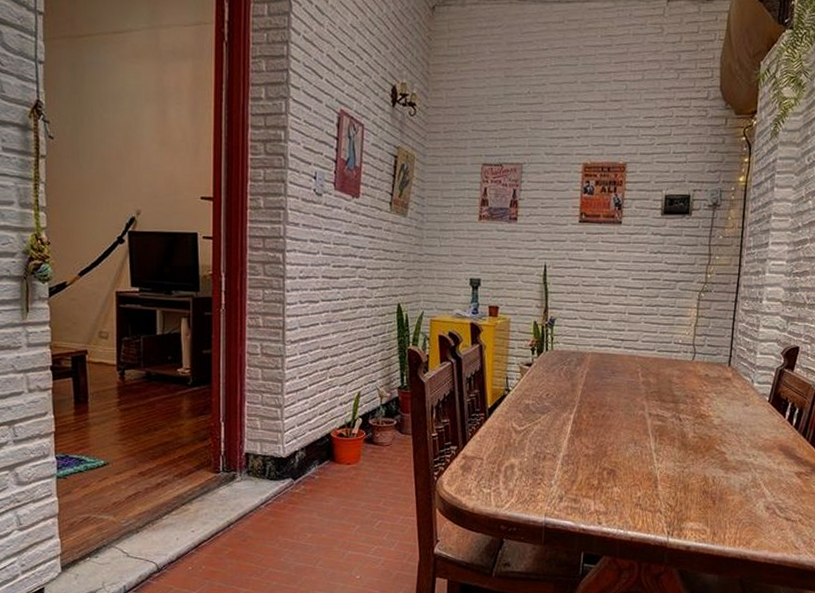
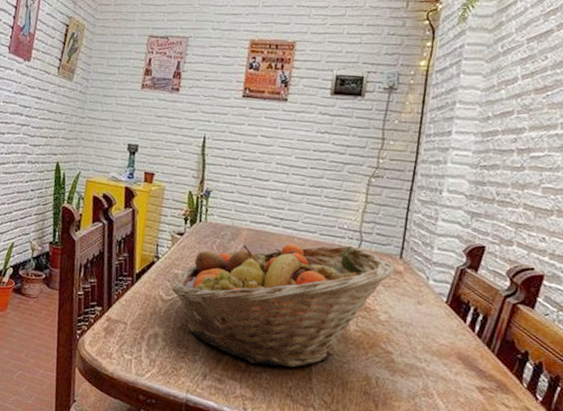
fruit basket: none [523,359,726,480] -> present [171,243,397,368]

